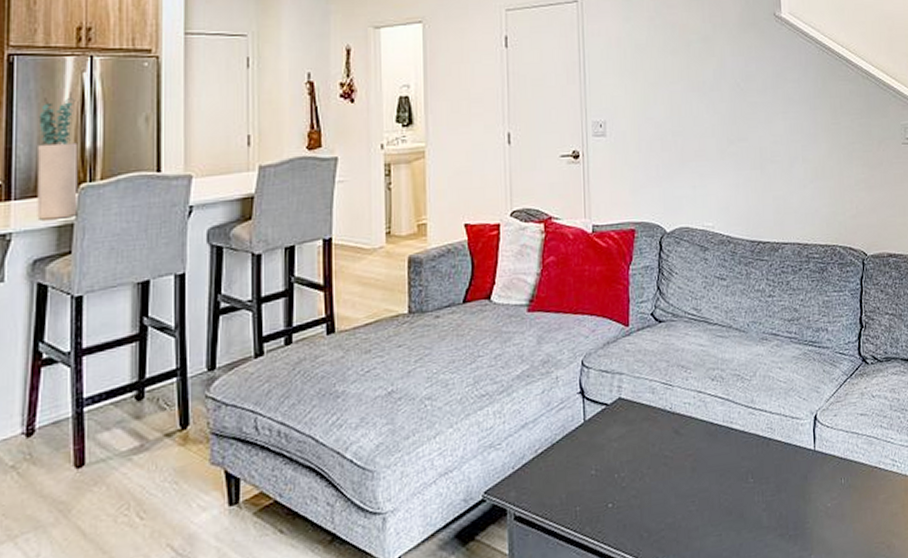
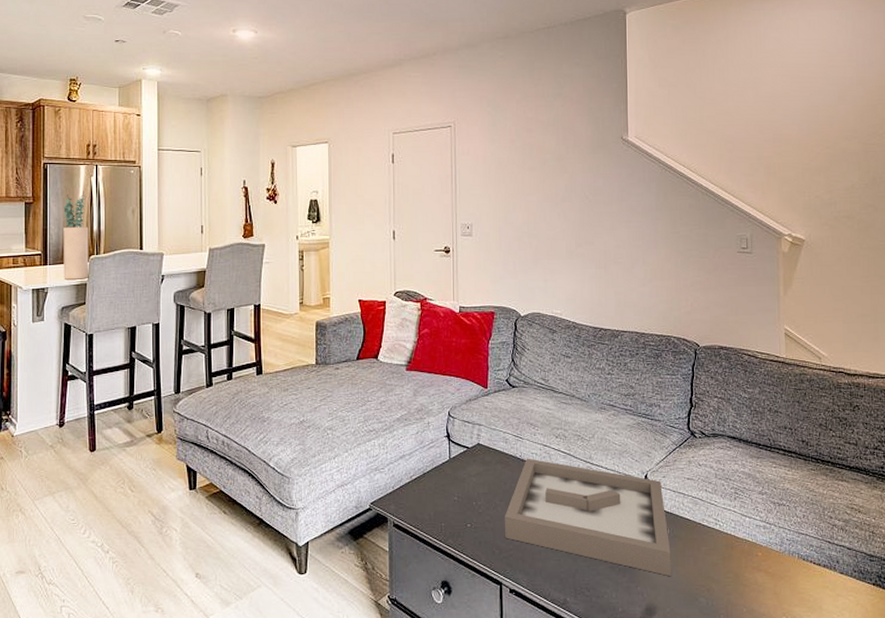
decorative tray: none [654,409,848,537] -> present [505,458,671,577]

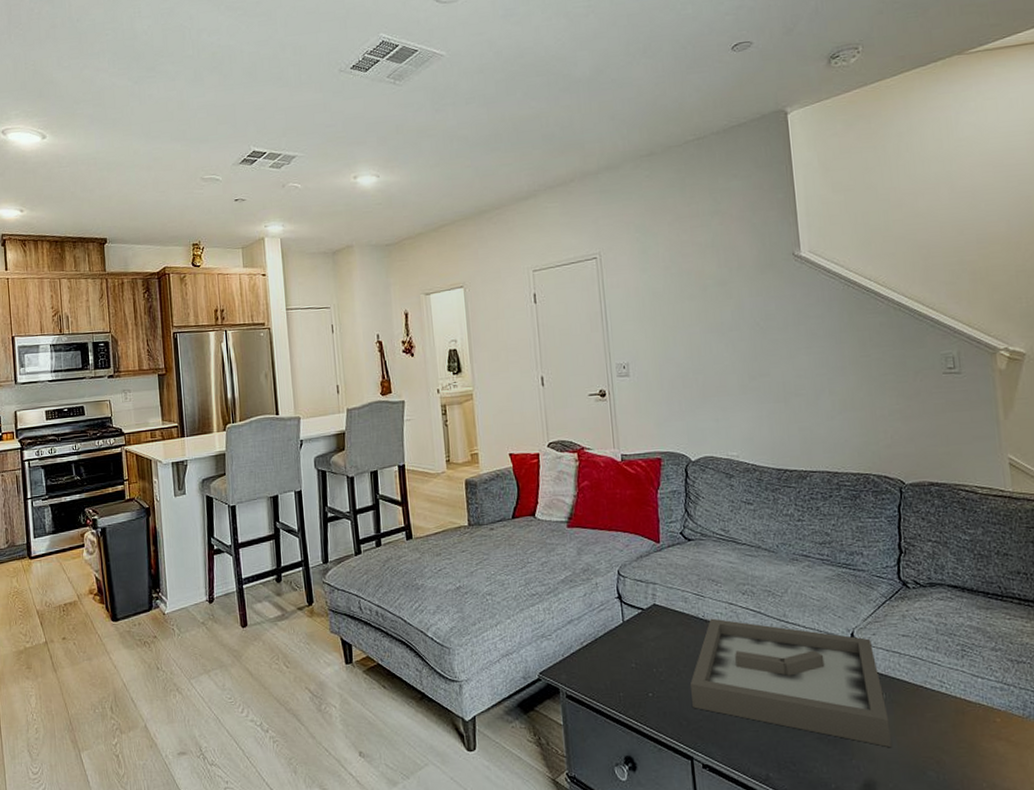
vase: present [63,190,89,280] -> none [196,357,227,451]

